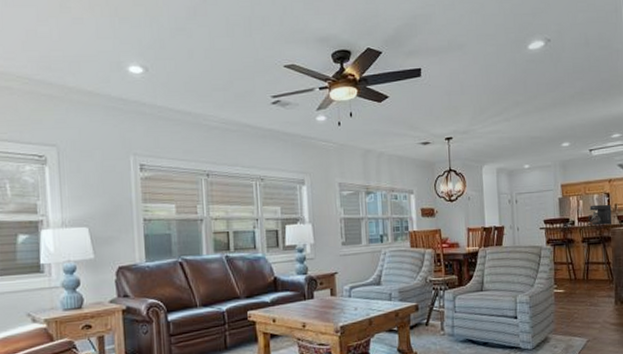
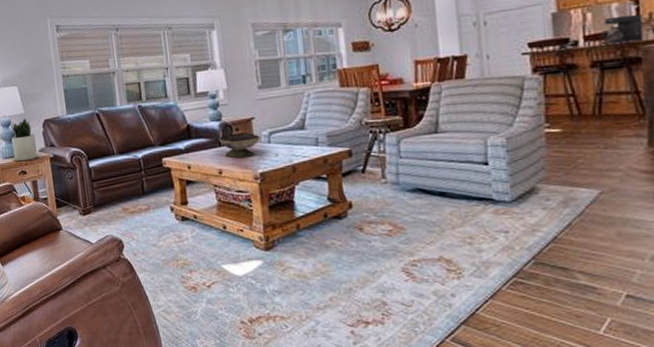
planter: none [74,264,109,315] -> present [9,118,40,162]
decorative bowl: none [304,287,342,312] -> present [219,133,261,159]

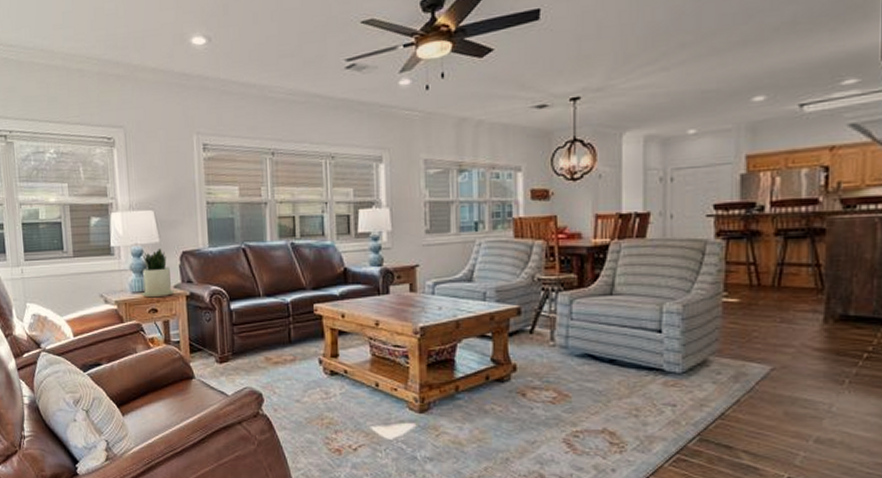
decorative bowl: present [219,133,261,159] -> none [378,281,424,310]
coffee maker: present [600,14,644,45] -> none [786,182,831,213]

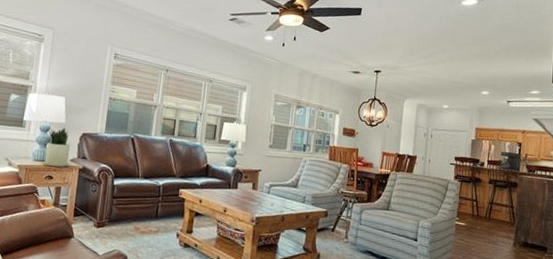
coffee maker: none [786,182,831,213] -> present [496,151,522,172]

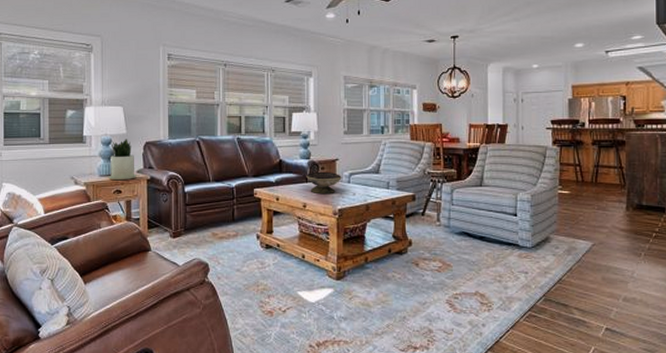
decorative bowl: none [229,179,263,202] -> present [306,171,342,195]
coffee maker: present [496,151,522,172] -> none [599,107,628,129]

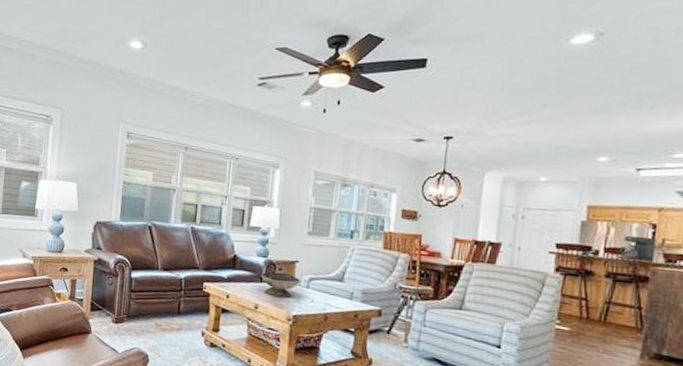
planter: present [108,139,137,181] -> none [56,215,84,259]
coffee maker: none [599,107,628,129] -> present [617,235,657,263]

